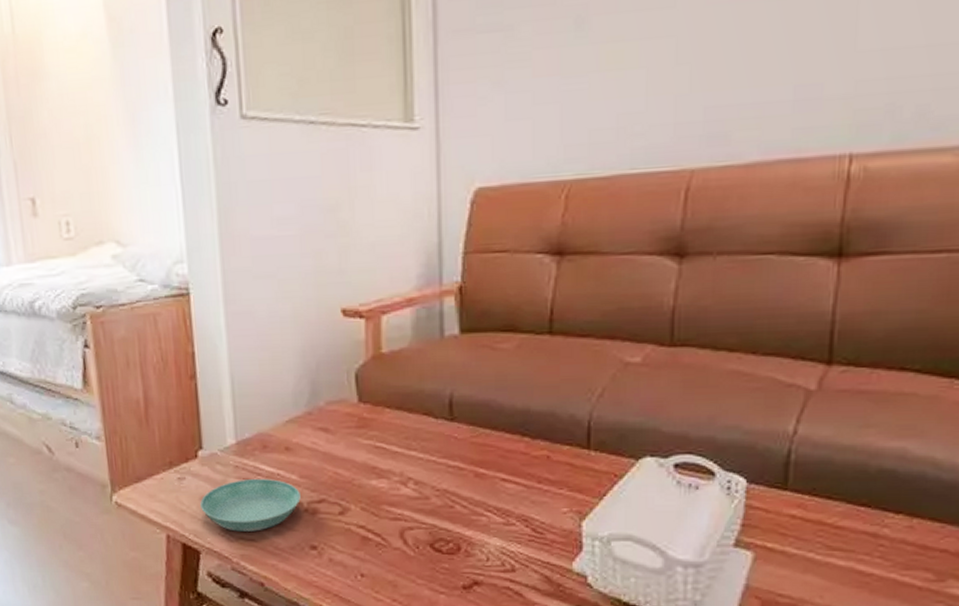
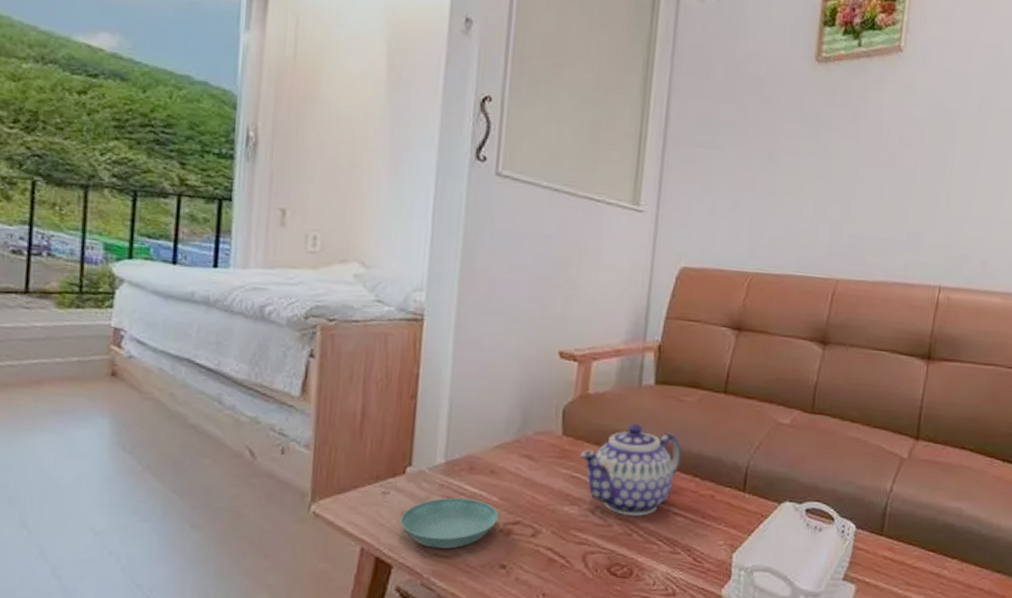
teapot: none [381,381,503,485] -> present [579,423,681,516]

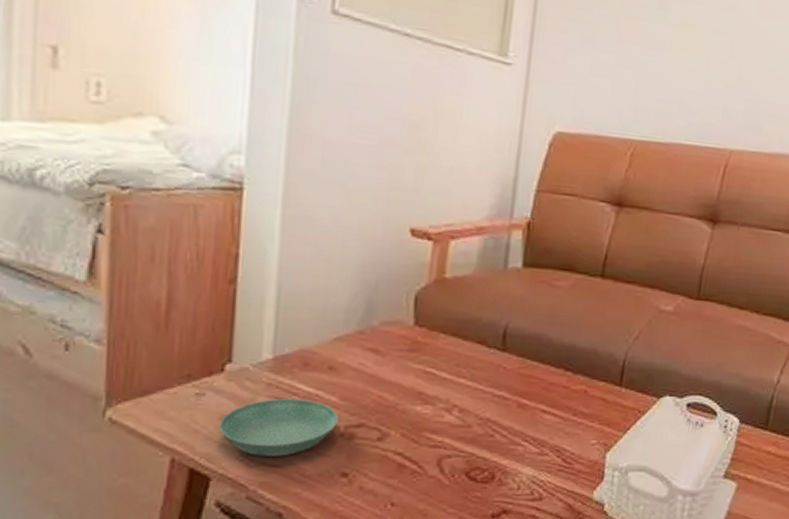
teapot: present [579,423,681,516] -> none [434,311,552,415]

